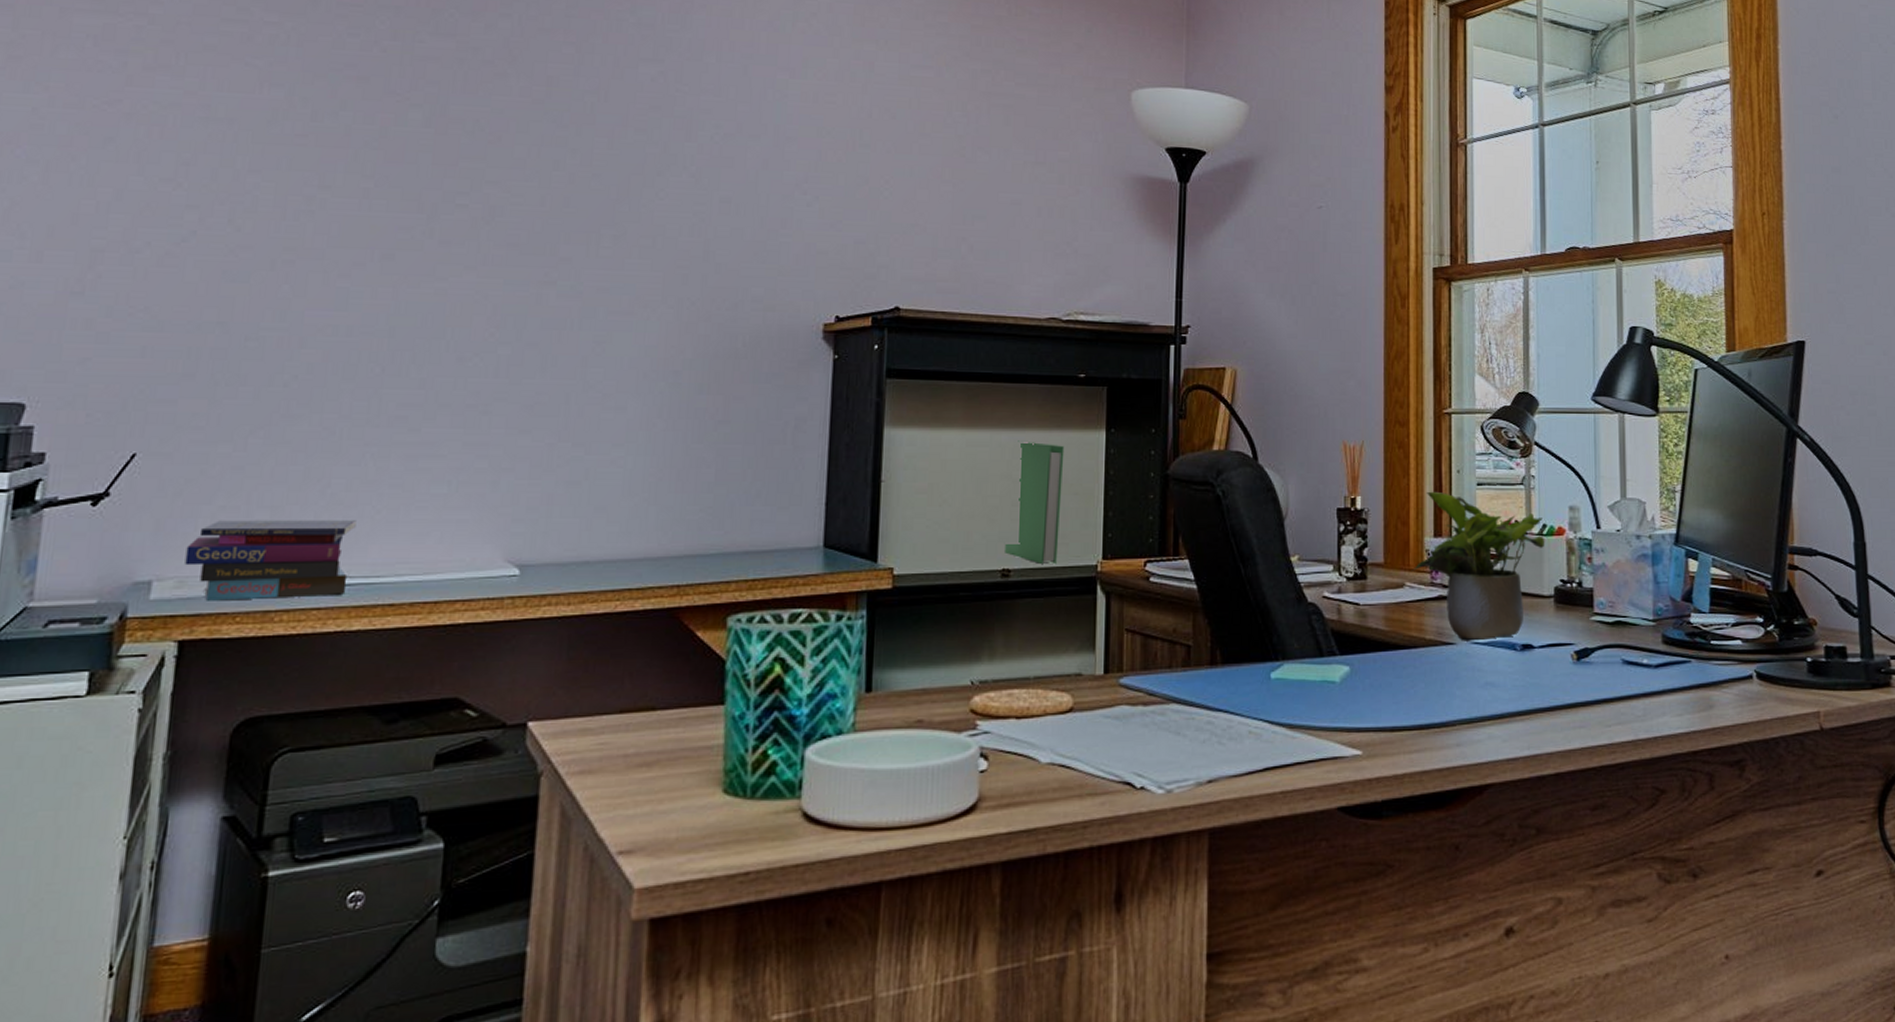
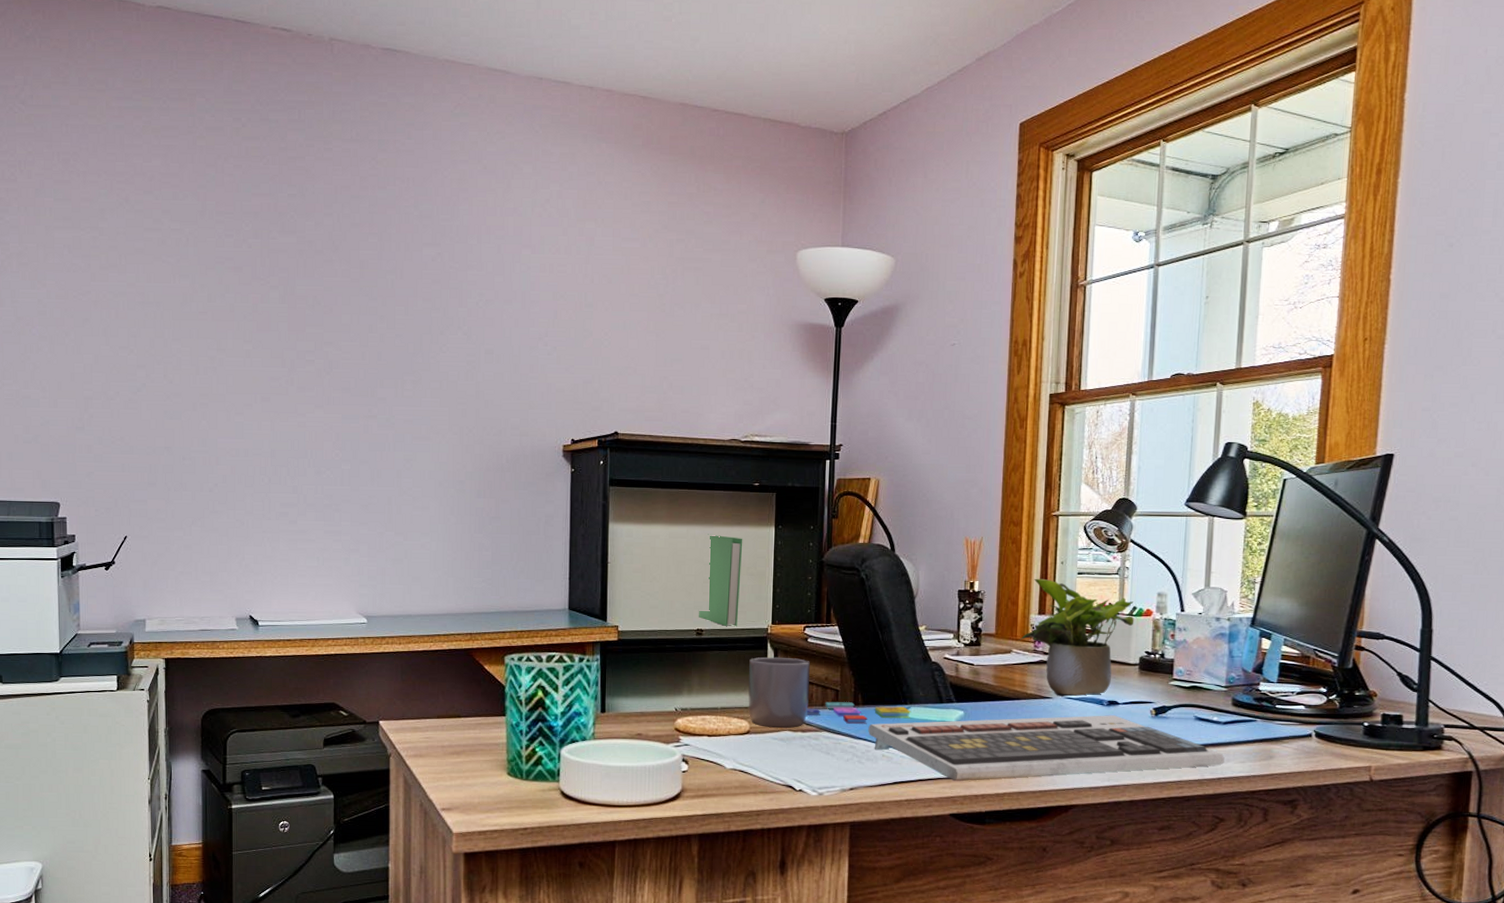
books: present [184,520,356,601] -> none [163,581,263,634]
mug: none [1071,603,1153,703] -> present [748,657,810,729]
books: none [1148,661,1285,691] -> present [806,702,912,724]
computer keyboard: none [1229,663,1660,762] -> present [868,715,1225,782]

